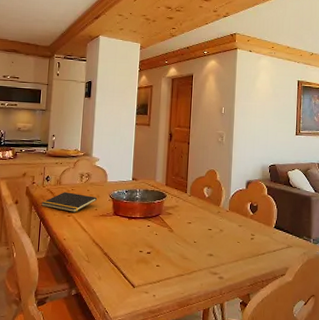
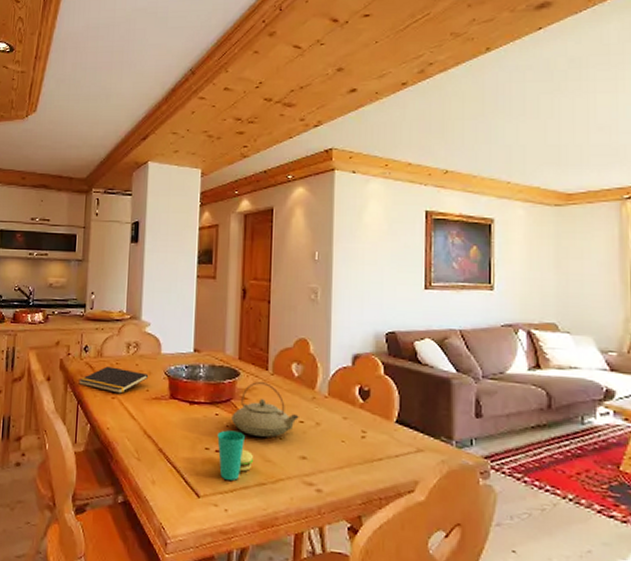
cup: none [148,237,176,274] -> present [217,430,254,481]
teapot: none [159,201,208,241] -> present [231,382,299,437]

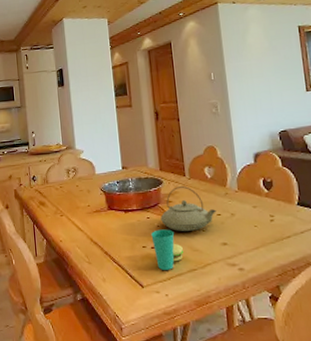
notepad: present [78,366,149,394] -> none [31,190,88,212]

